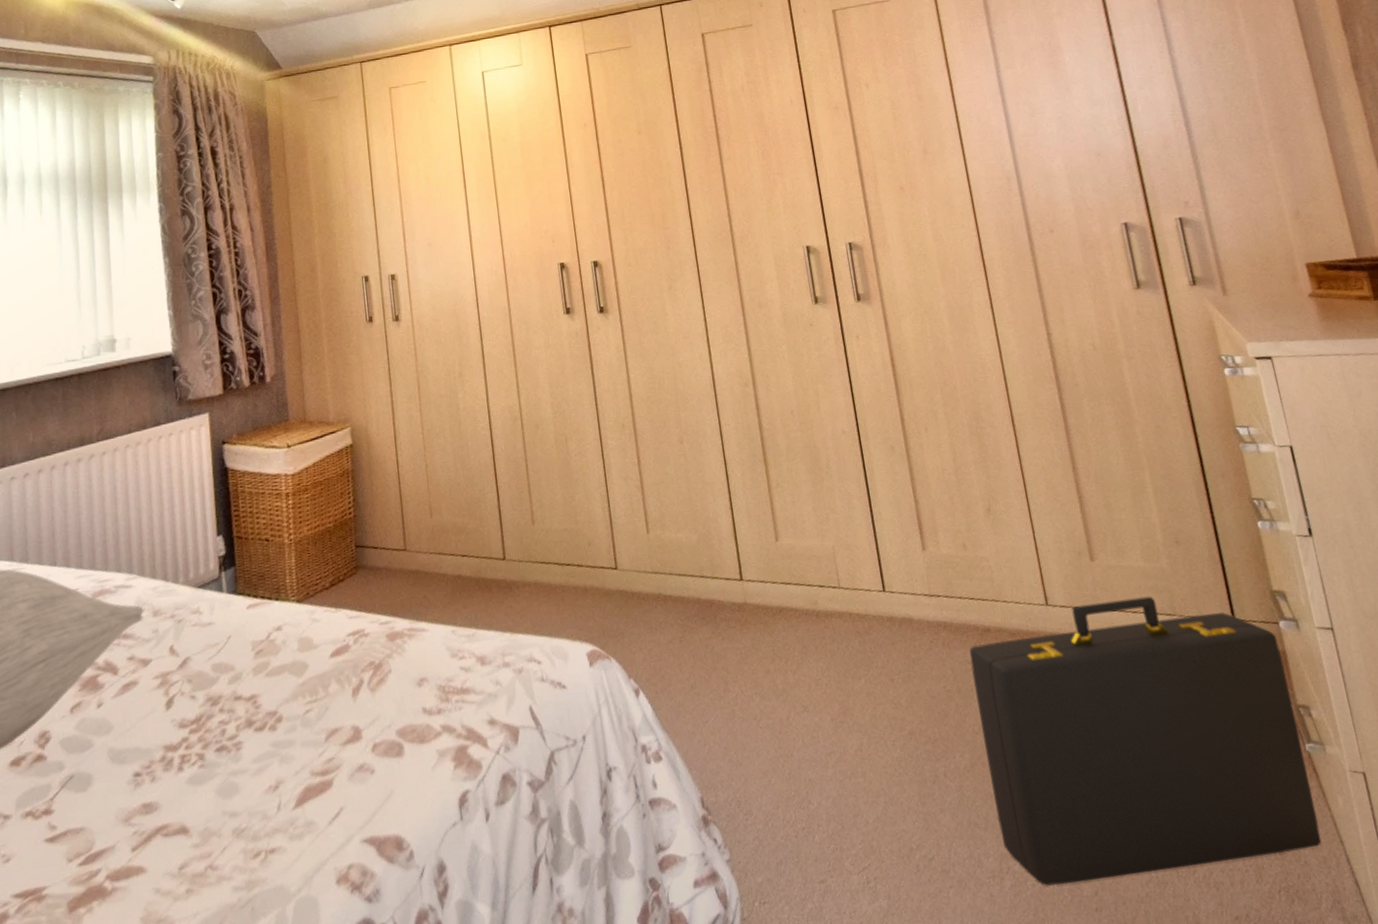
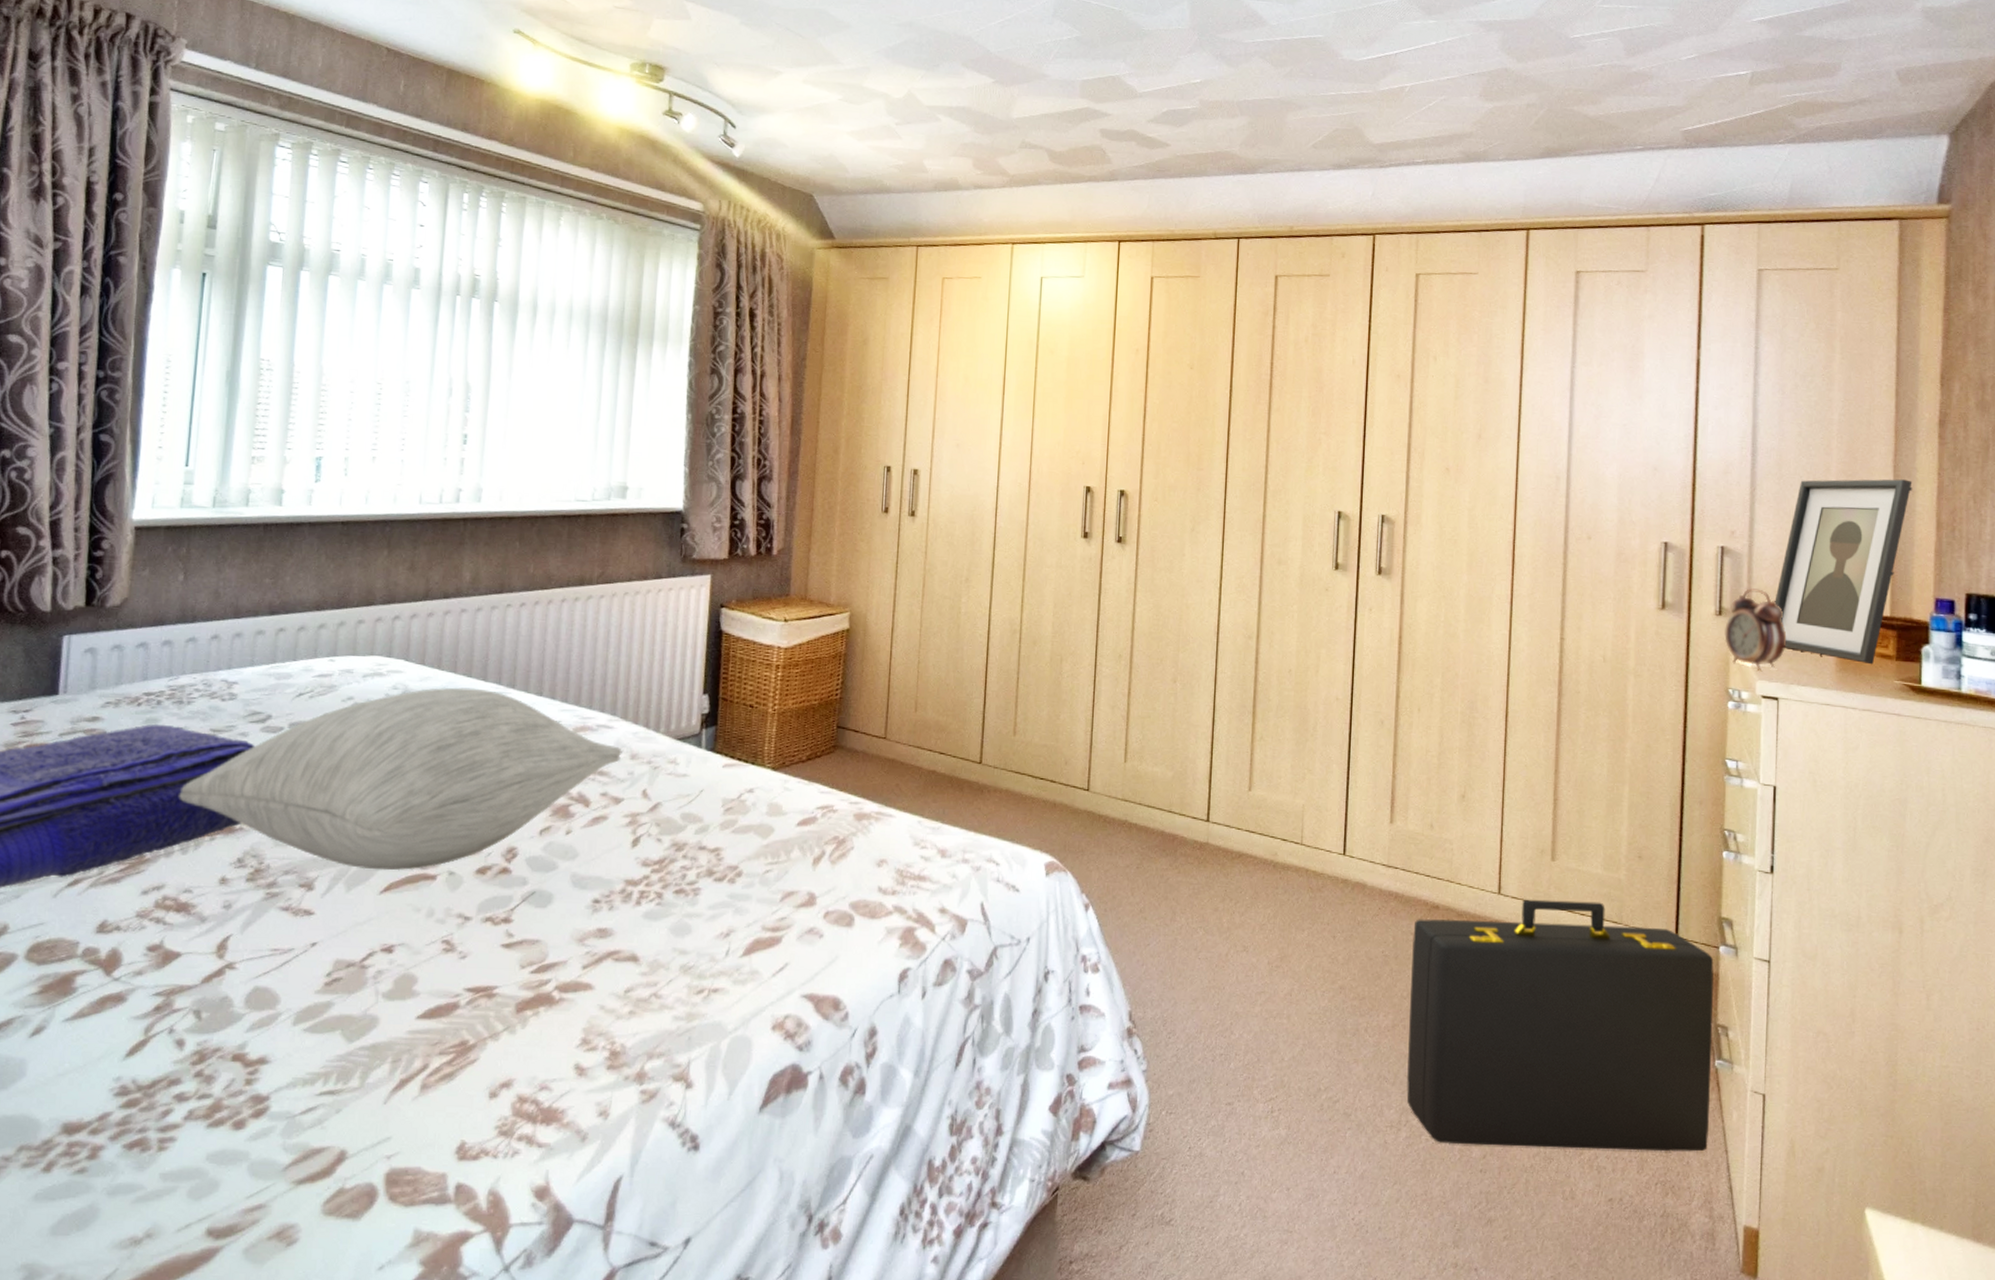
alarm clock: none [1202,253,1266,333] -> present [1724,588,1787,671]
picture frame: none [1237,124,1354,309] -> present [1774,479,1913,665]

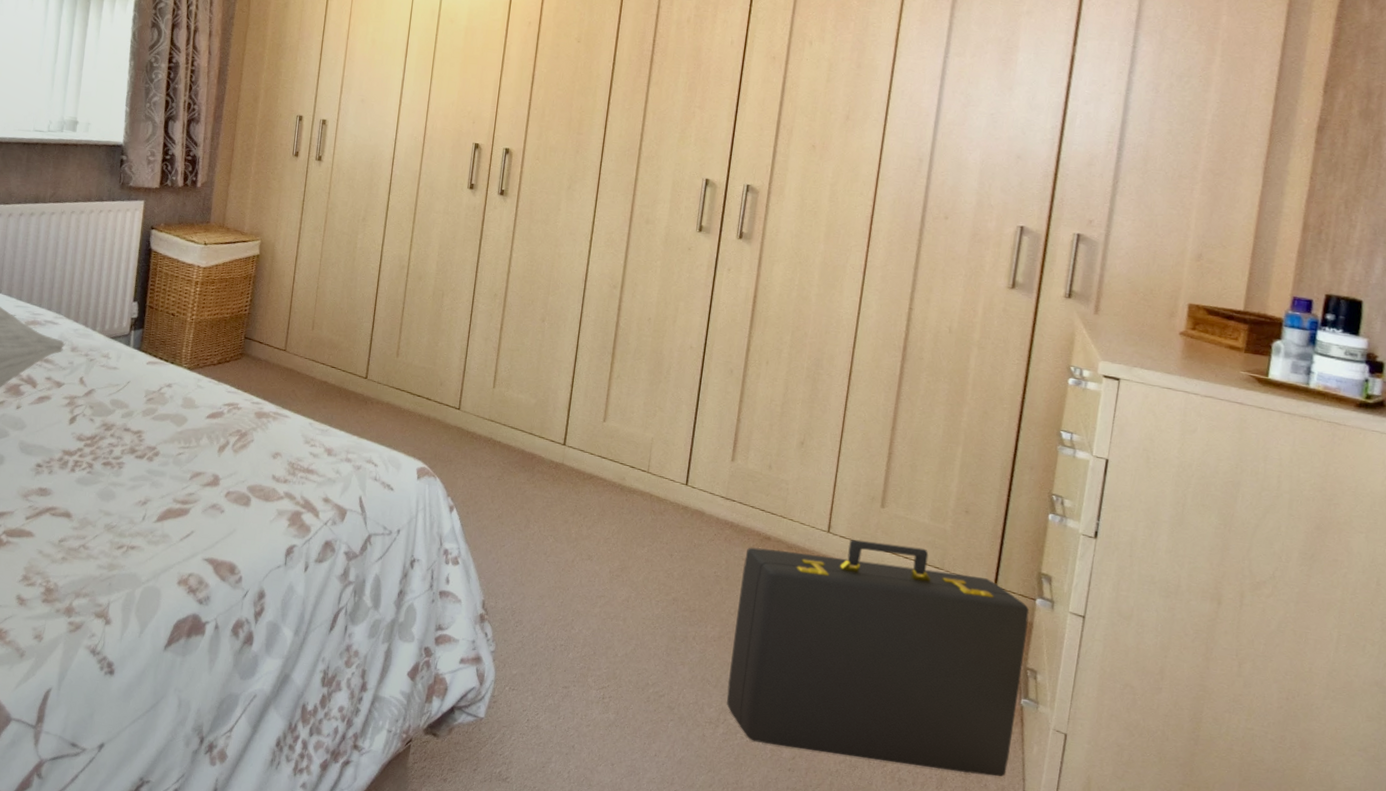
alarm clock: present [1724,588,1787,671] -> none [1071,275,1135,352]
picture frame: present [1774,479,1913,665] -> none [1126,176,1282,355]

